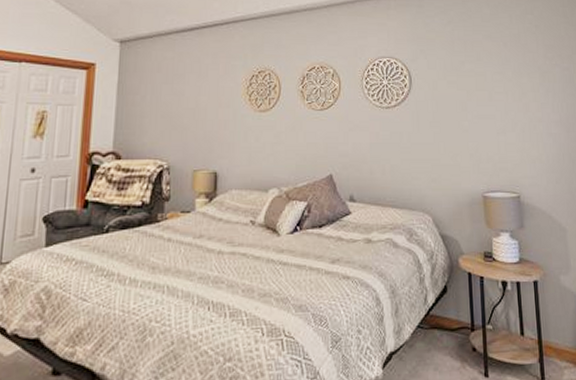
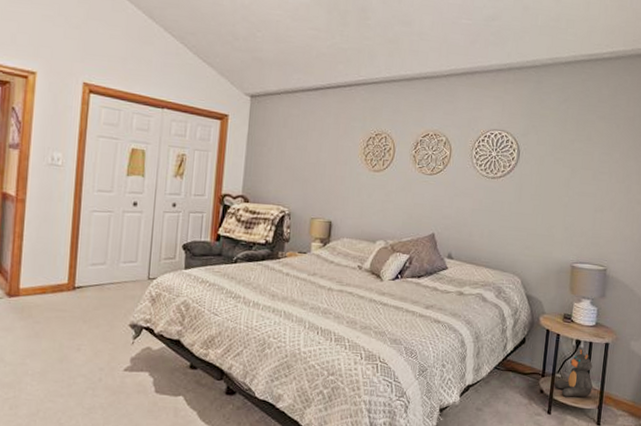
stuffed animal: none [486,291,529,353] -> present [554,348,593,397]

